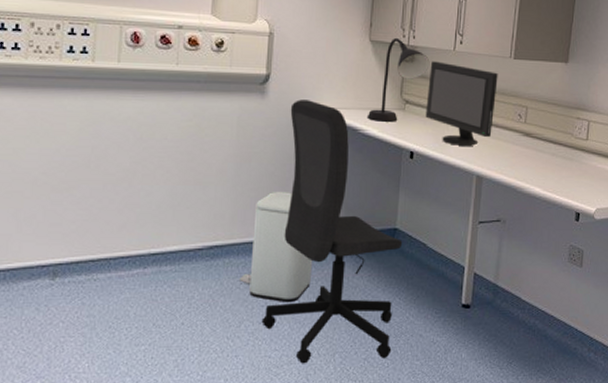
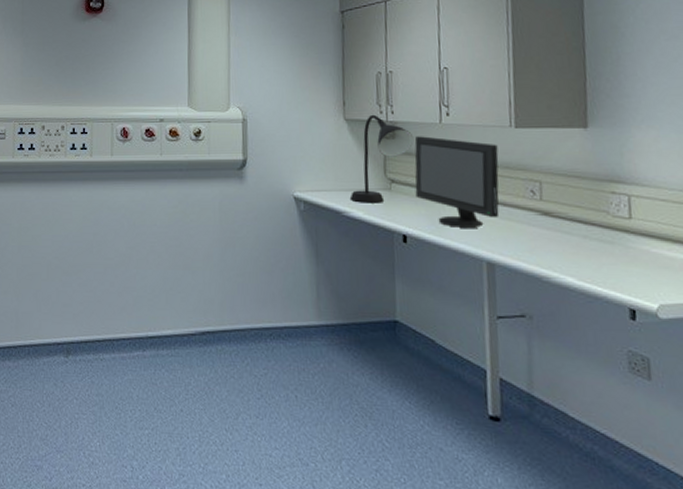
pedal bin: present [239,192,313,302] -> none [233,278,308,397]
office chair: present [261,99,403,364] -> none [259,183,408,472]

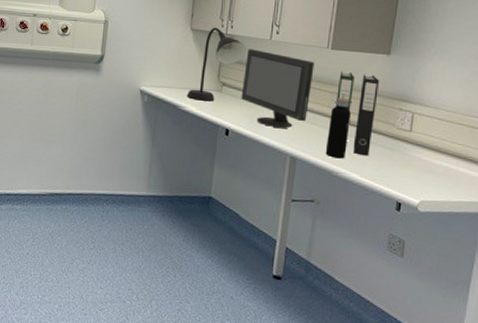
water bottle: none [527,180,555,260] -> present [325,94,351,159]
binder: none [530,152,585,254] -> present [337,71,379,156]

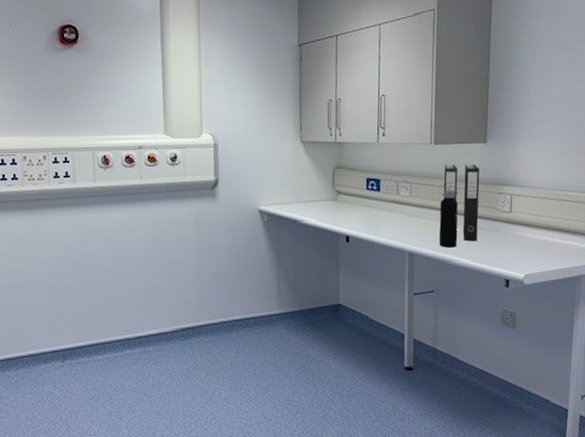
desk lamp: present [186,27,247,102] -> none [304,136,357,212]
computer monitor: present [241,49,315,128] -> none [356,154,421,227]

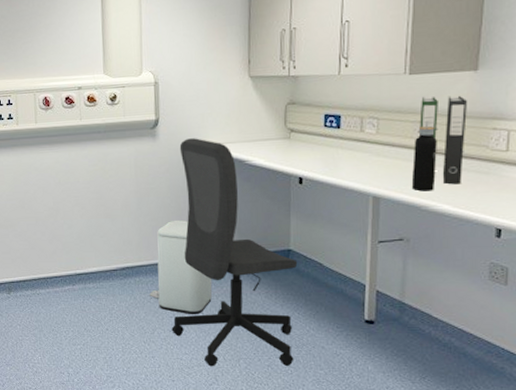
pedal bin: none [210,279,270,372] -> present [149,220,213,314]
office chair: none [231,199,347,423] -> present [171,138,298,367]

